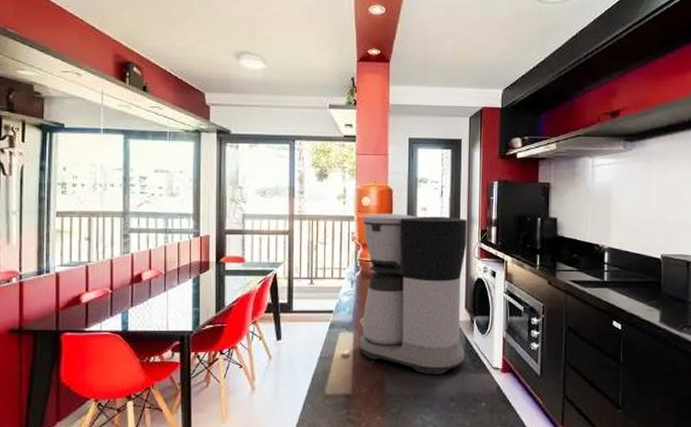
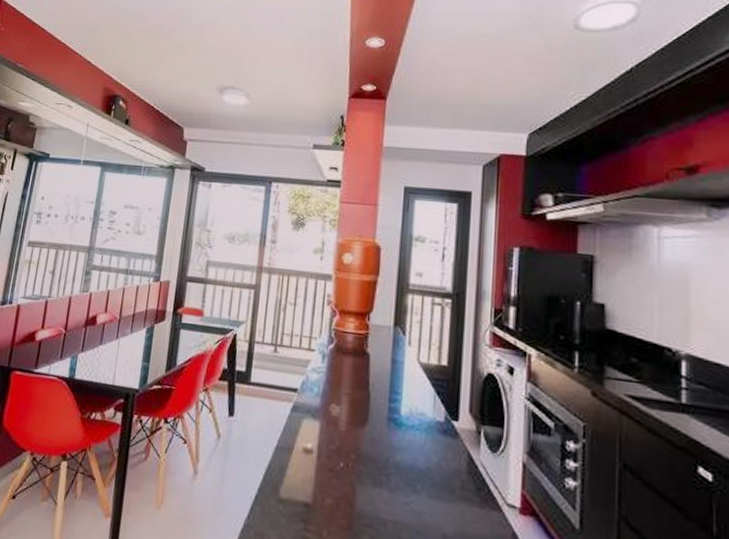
coffee maker: present [359,213,468,375] -> none [326,275,476,501]

